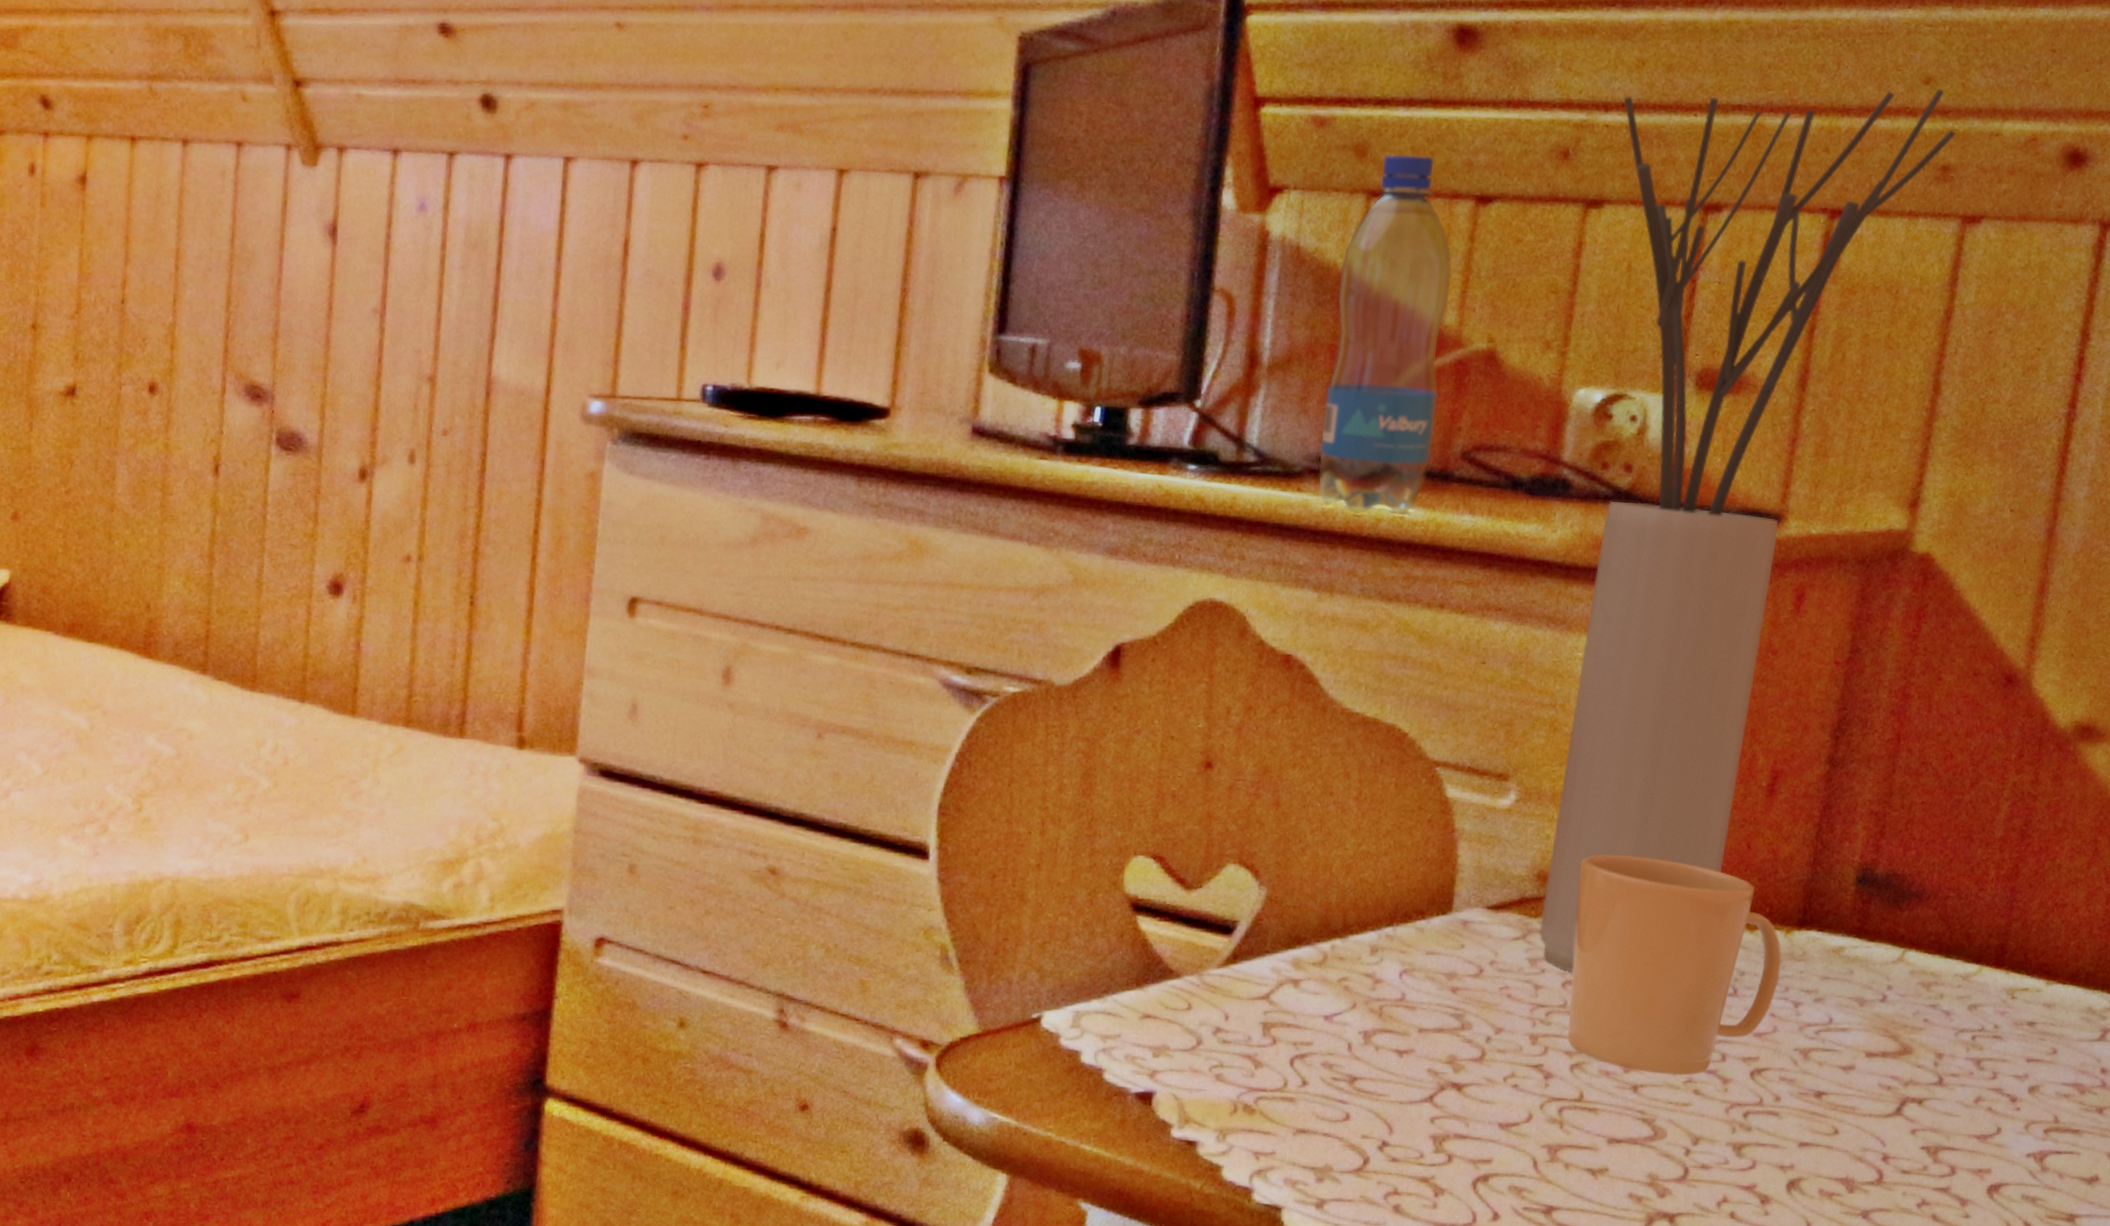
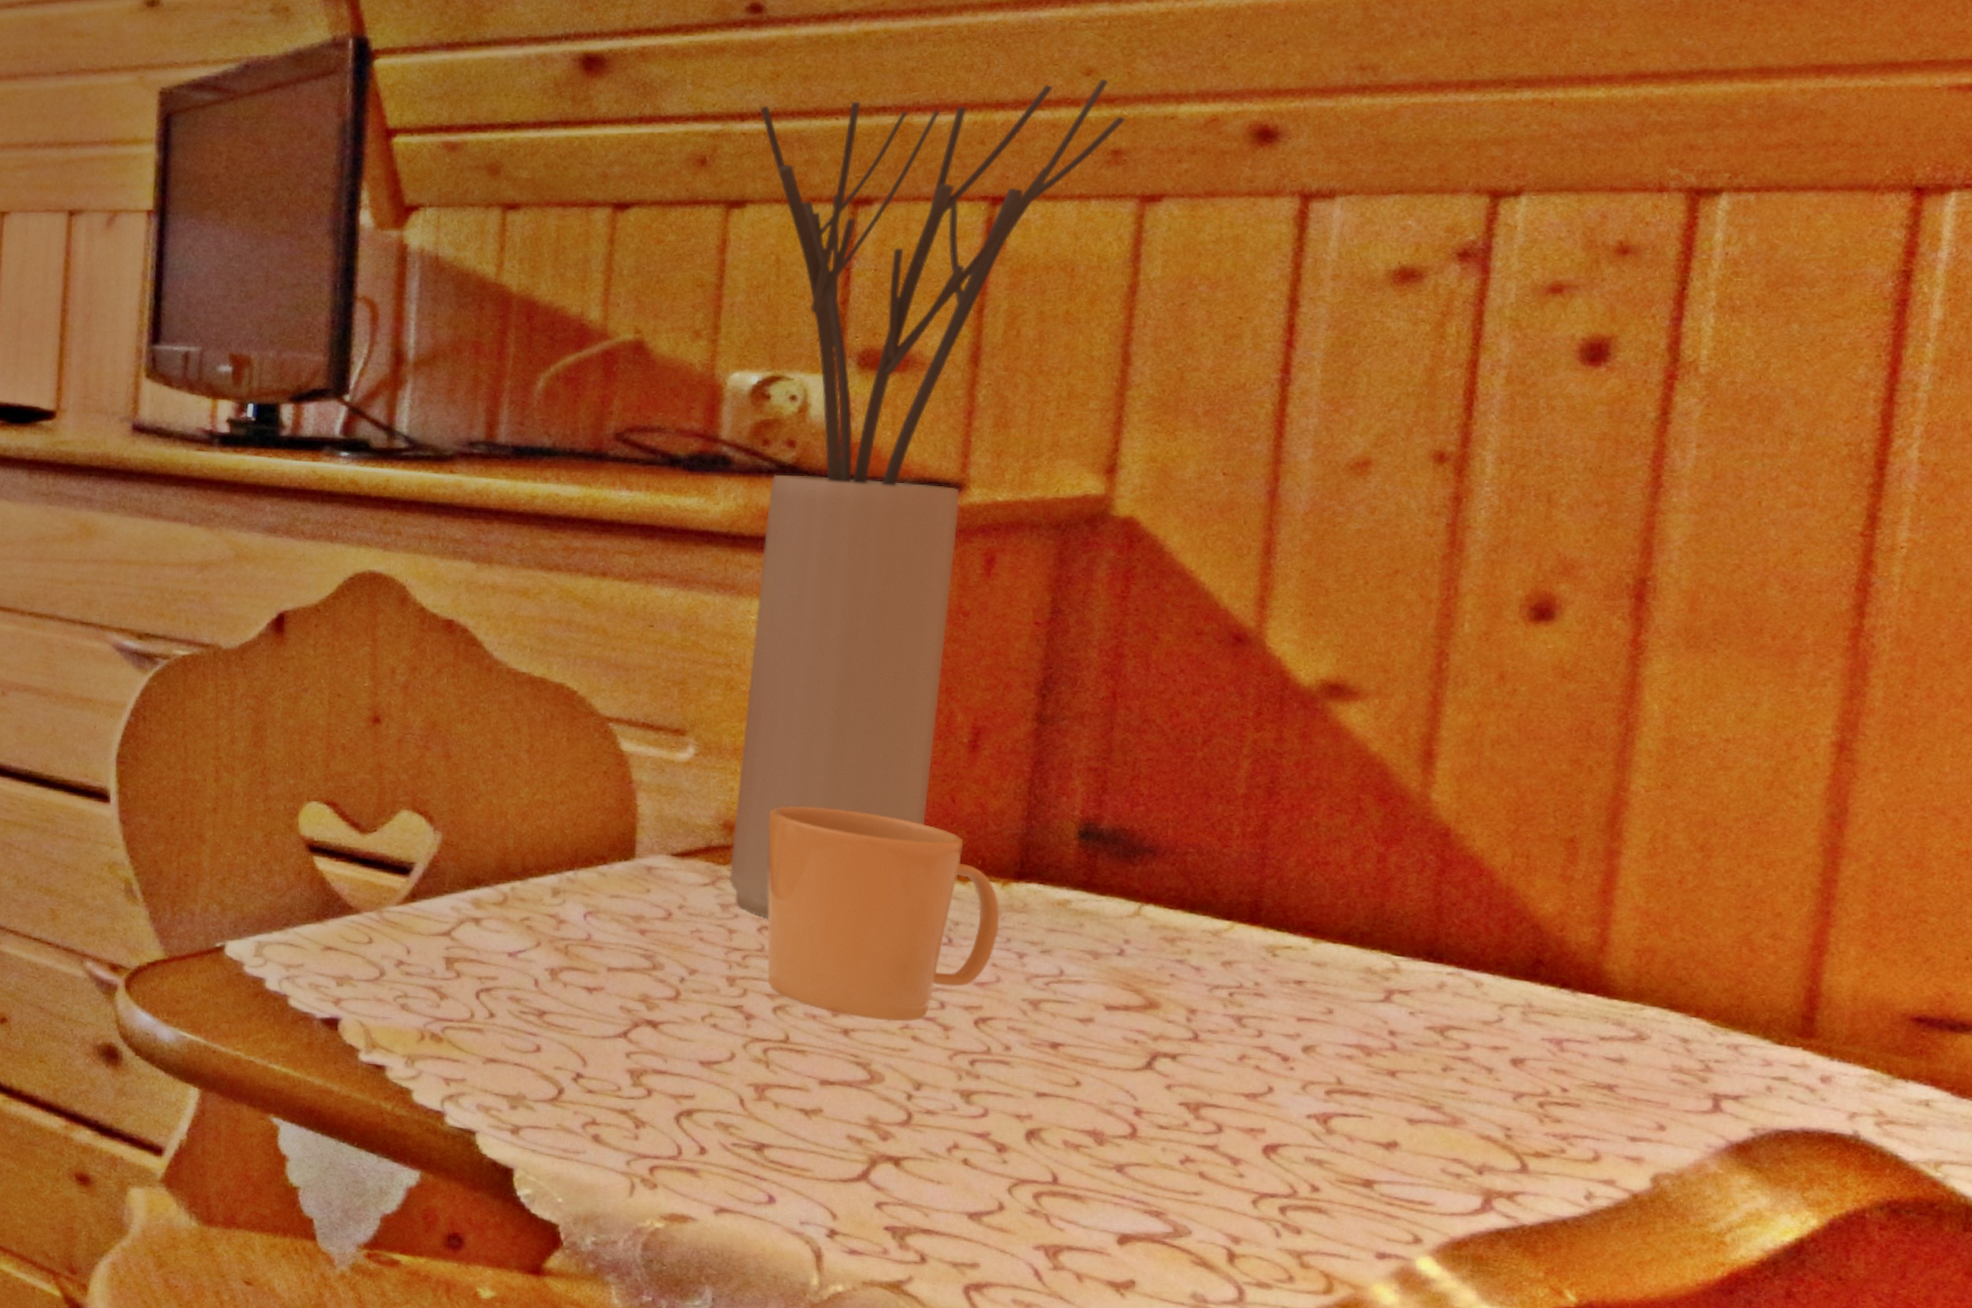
bottle: present [1318,155,1453,516] -> none [469,171,593,493]

